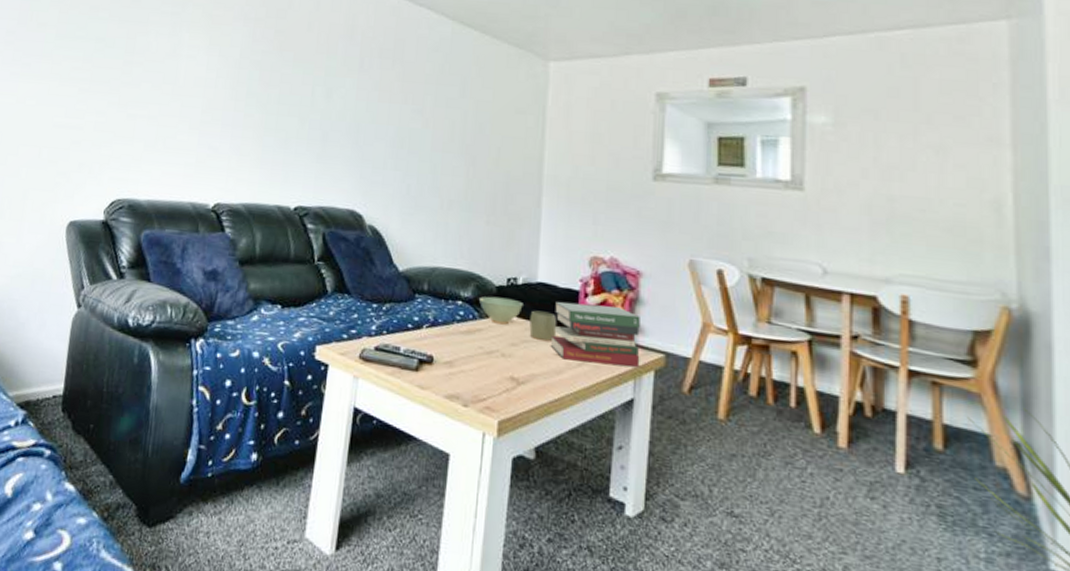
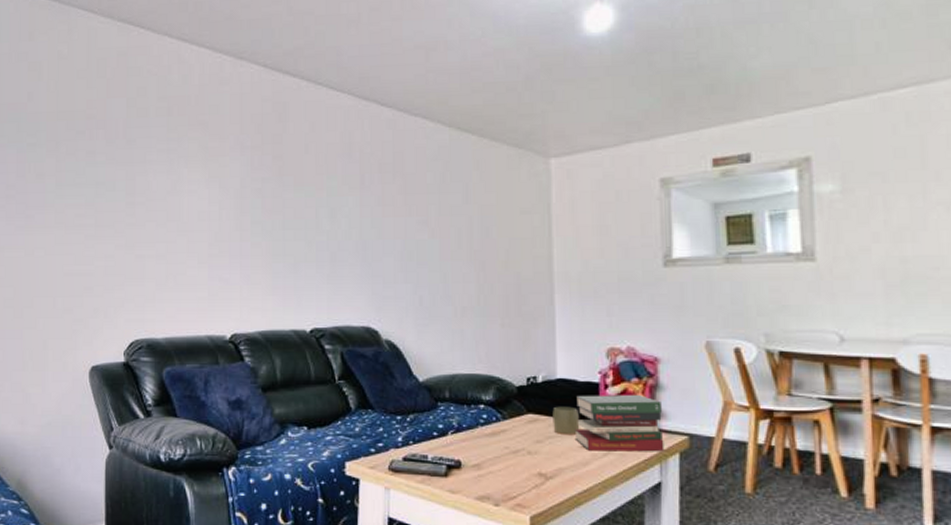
bowl: present [478,296,523,325] -> none [500,397,545,423]

